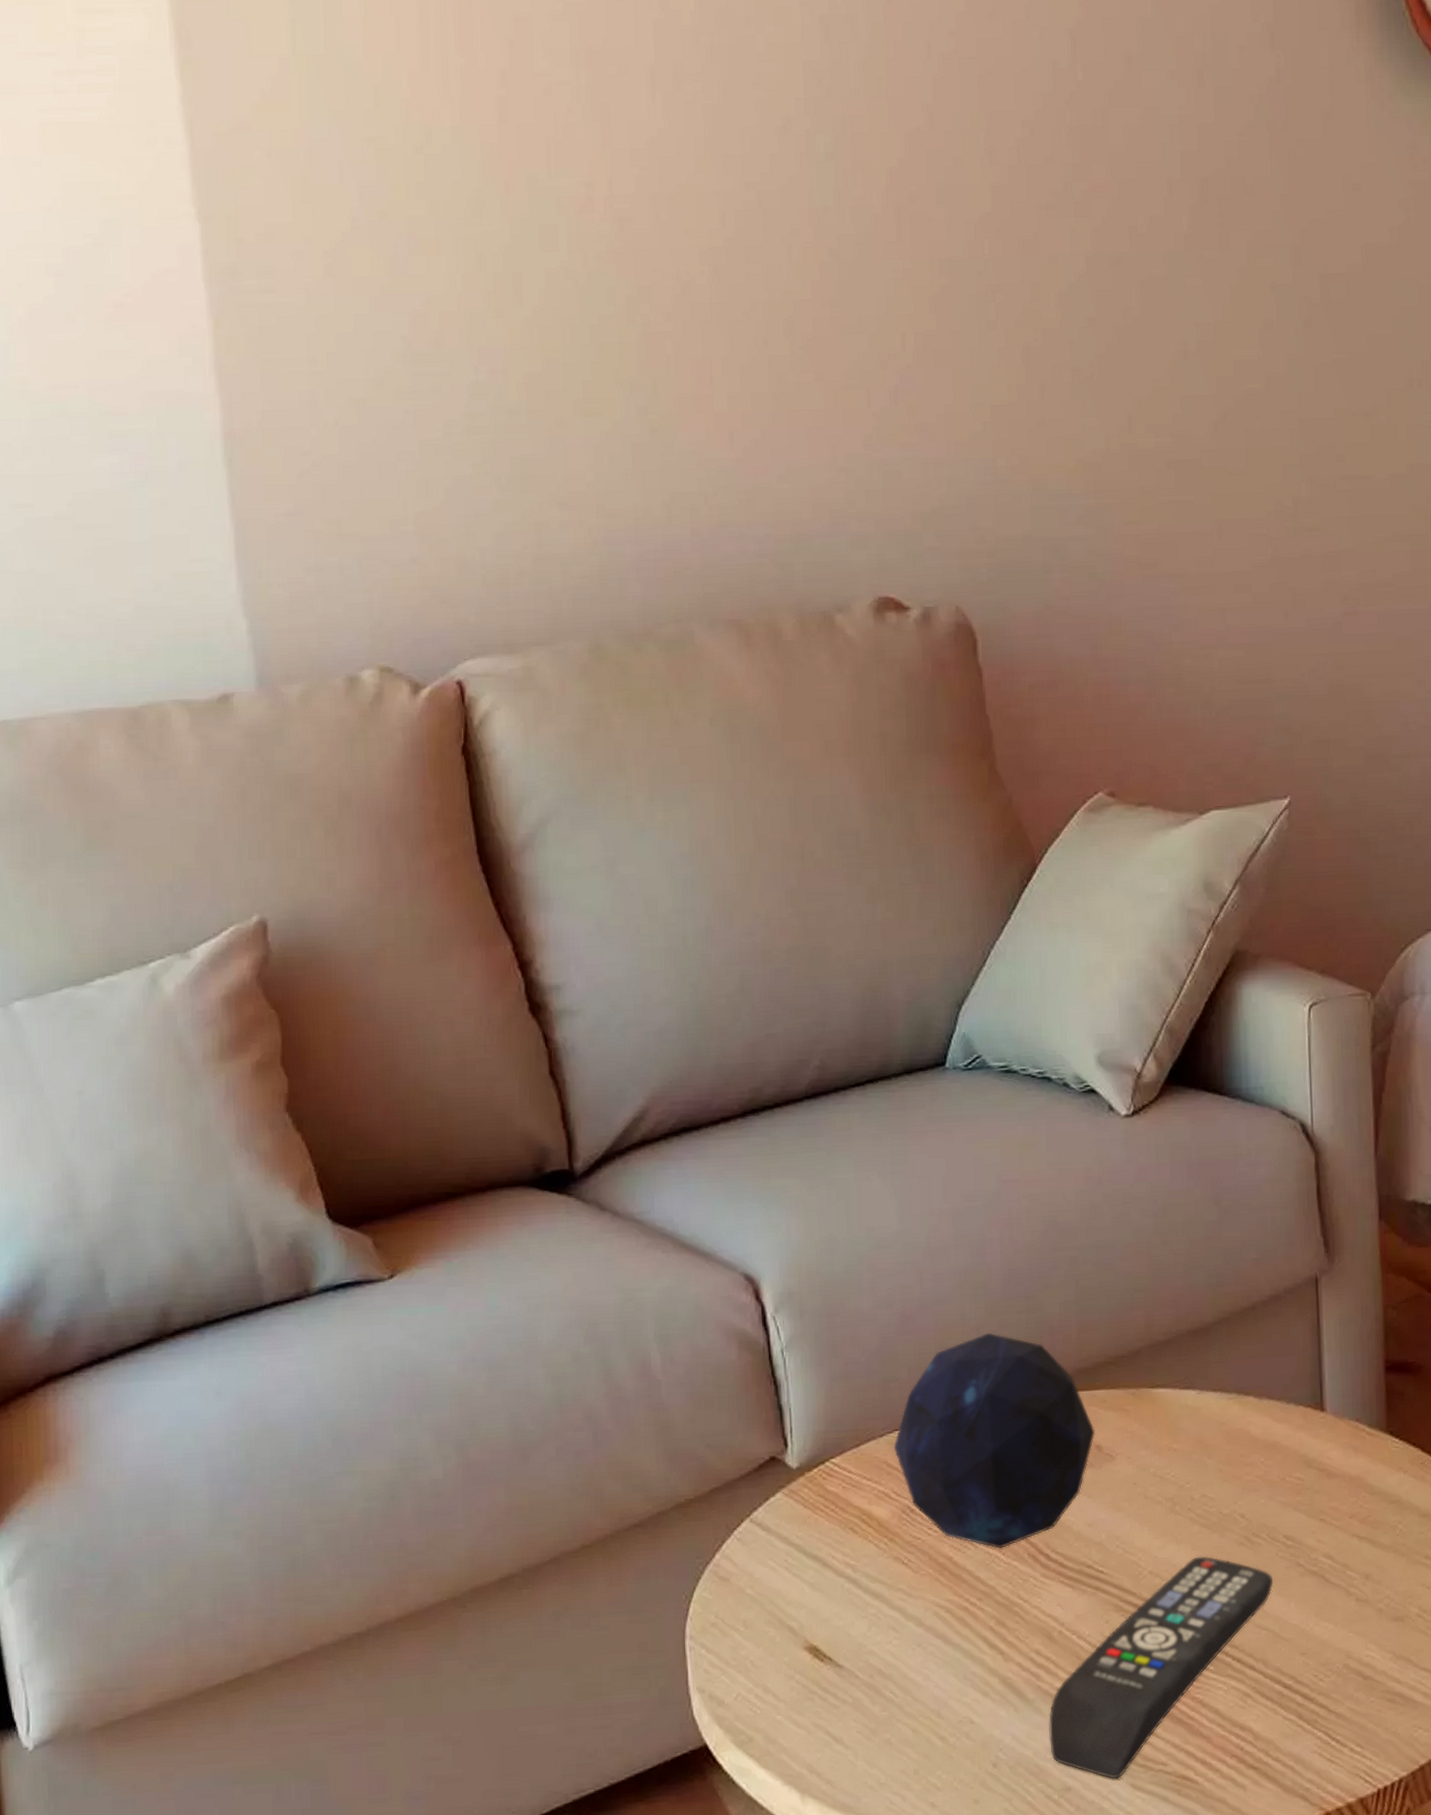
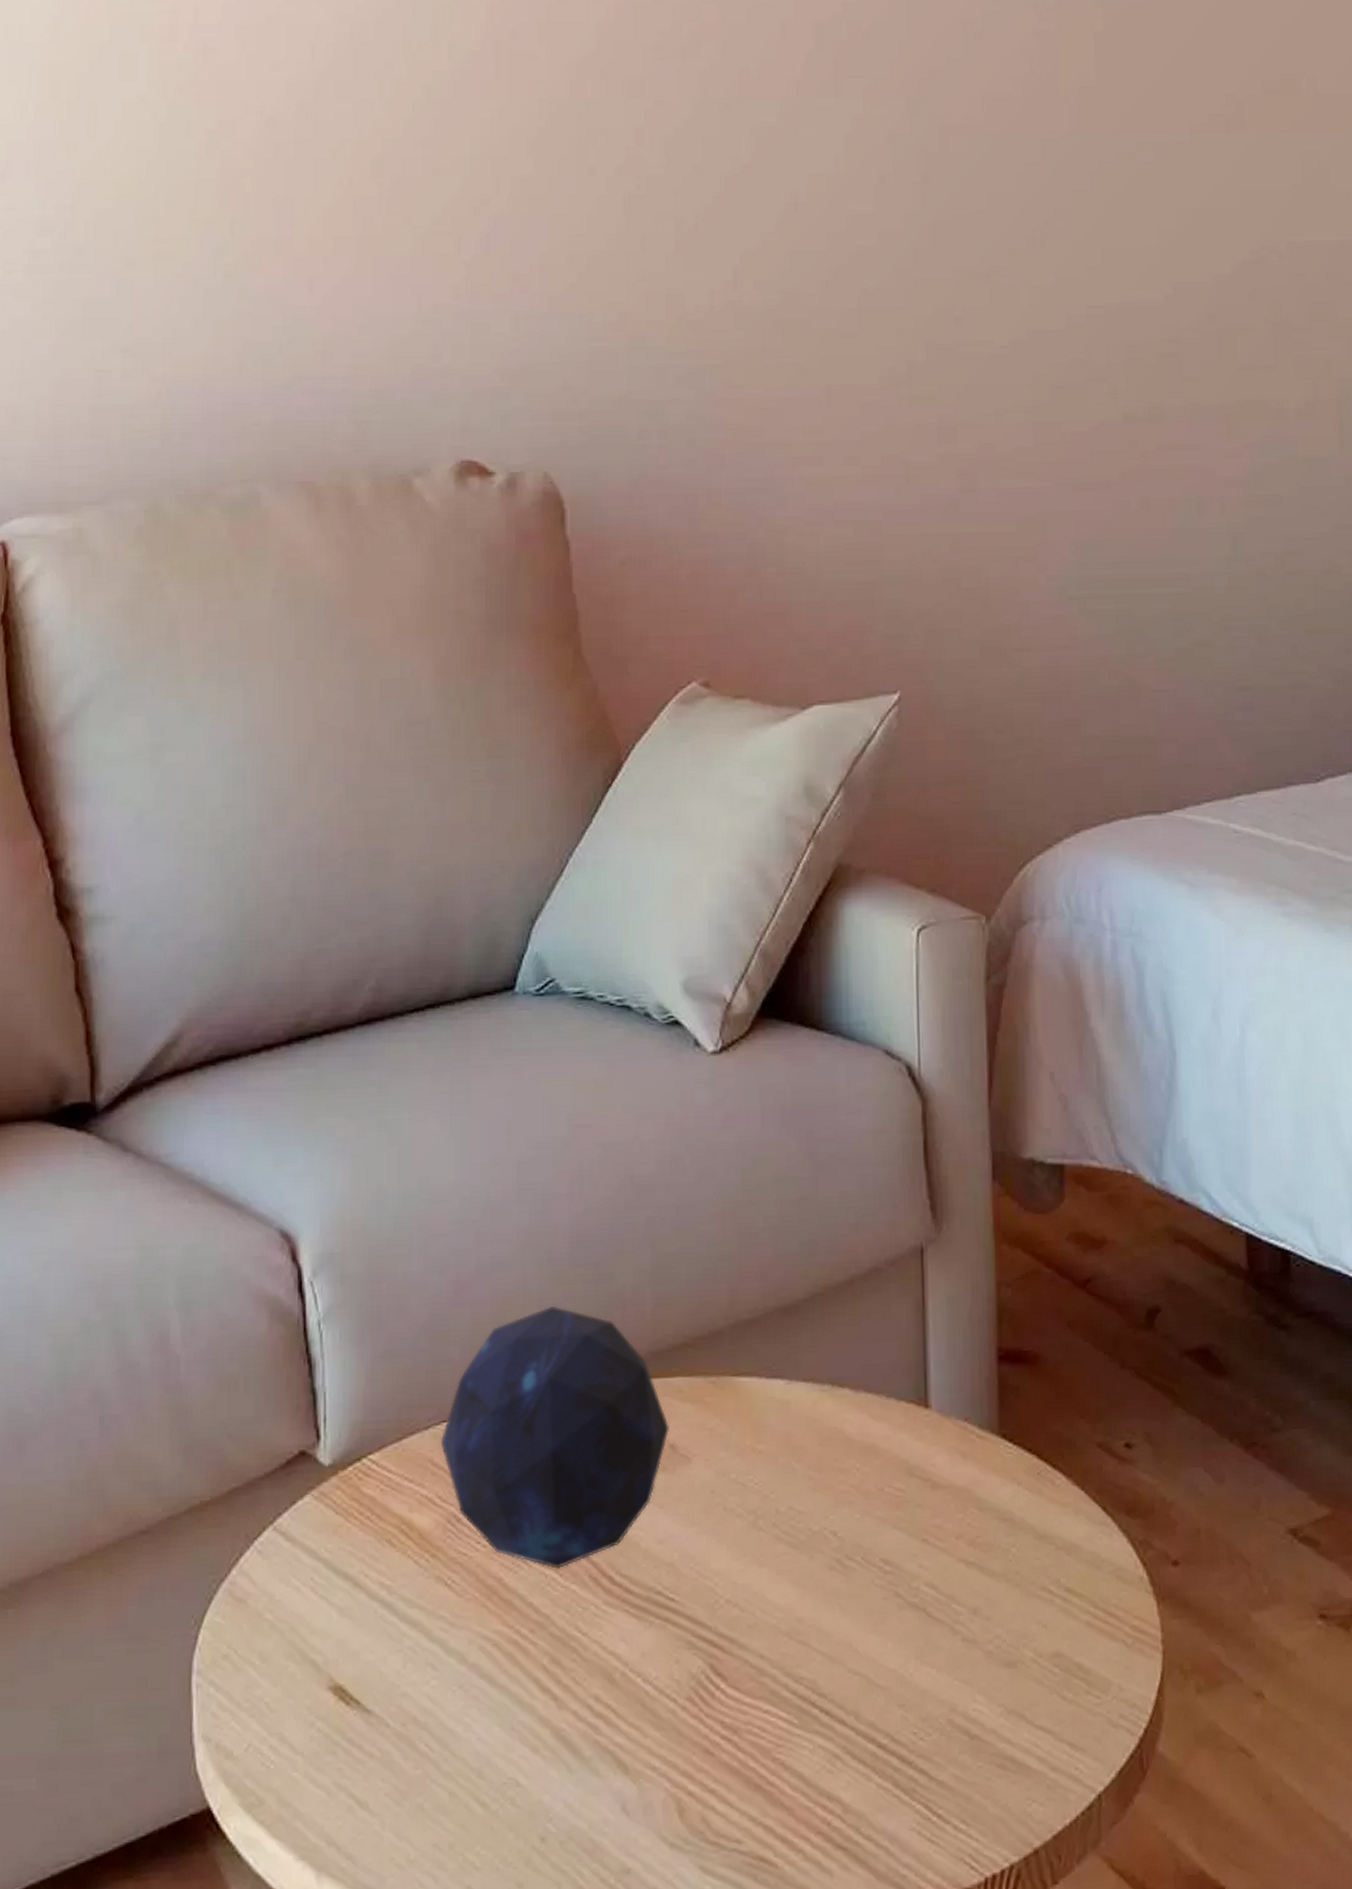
remote control: present [1049,1555,1274,1779] -> none [607,1582,869,1860]

